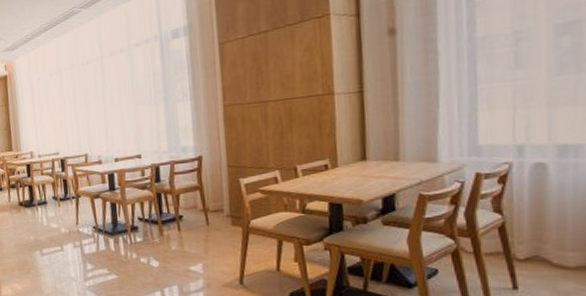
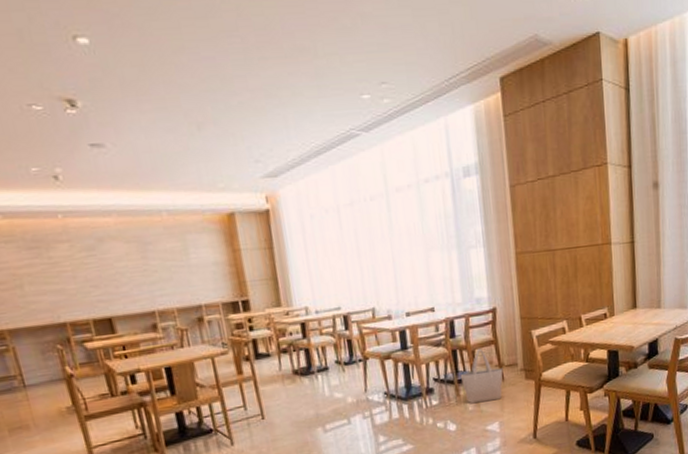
shopping bag: none [164,193,209,244] -> present [460,348,504,404]

